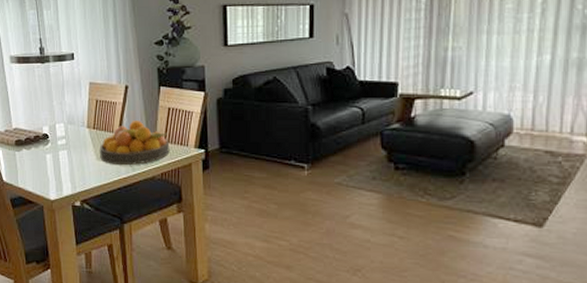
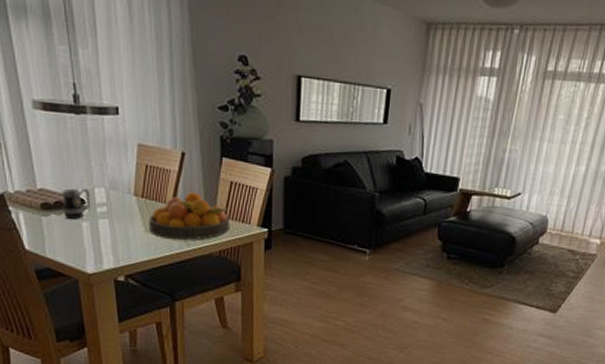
mug: none [31,125,53,153] -> present [62,188,91,220]

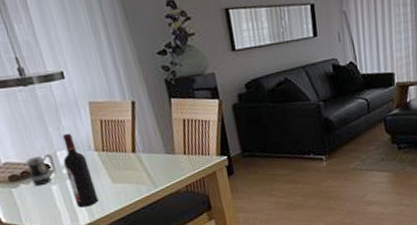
wine bottle: none [99,171,127,252] -> present [63,133,99,208]
fruit bowl: present [149,192,230,240] -> none [113,136,192,185]

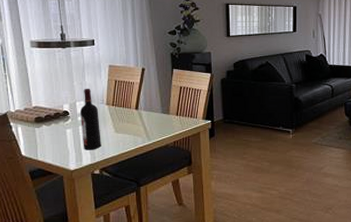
mug: present [26,153,57,186] -> none [51,103,74,129]

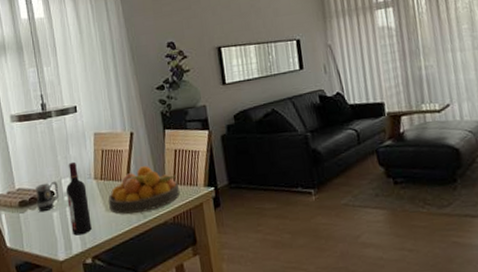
mug: none [51,103,74,129] -> present [36,181,60,212]
fruit bowl: none [118,98,181,136] -> present [108,166,180,214]

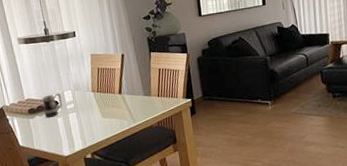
wine bottle: present [65,161,92,236] -> none [68,77,91,137]
fruit bowl: present [108,166,180,214] -> none [104,81,163,120]

